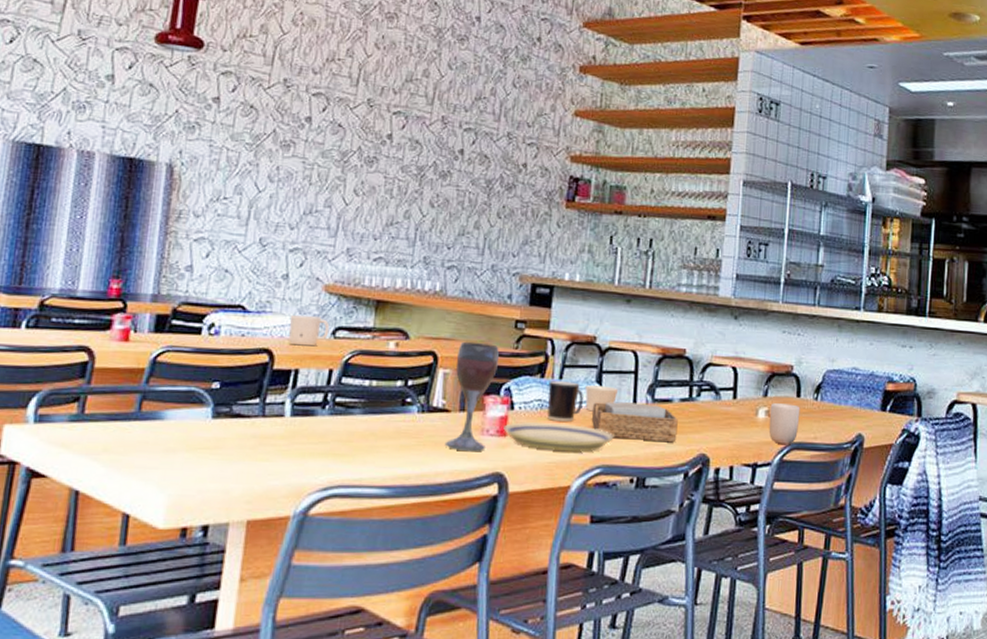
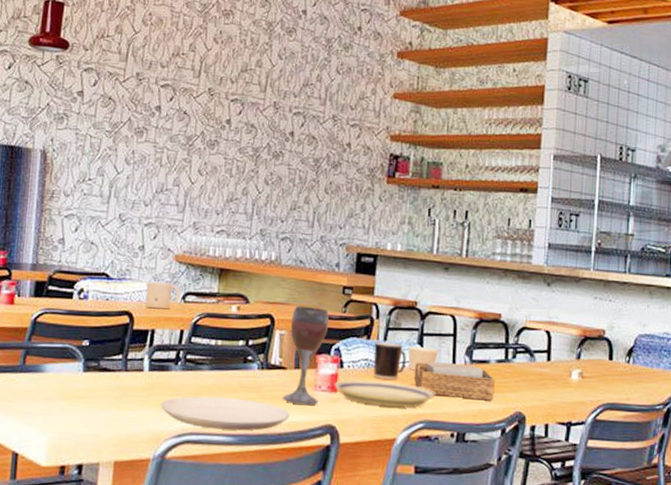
plate: none [304,444,453,482] -> present [161,396,290,431]
cup: present [768,403,801,444] -> none [582,365,613,405]

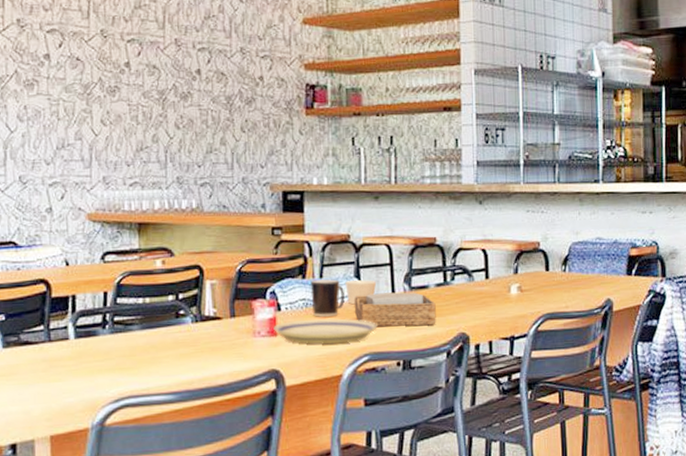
mug: present [146,281,180,310] -> none [59,243,99,274]
plate: present [161,396,290,431] -> none [93,355,231,390]
cup: present [282,305,329,406] -> none [220,251,261,354]

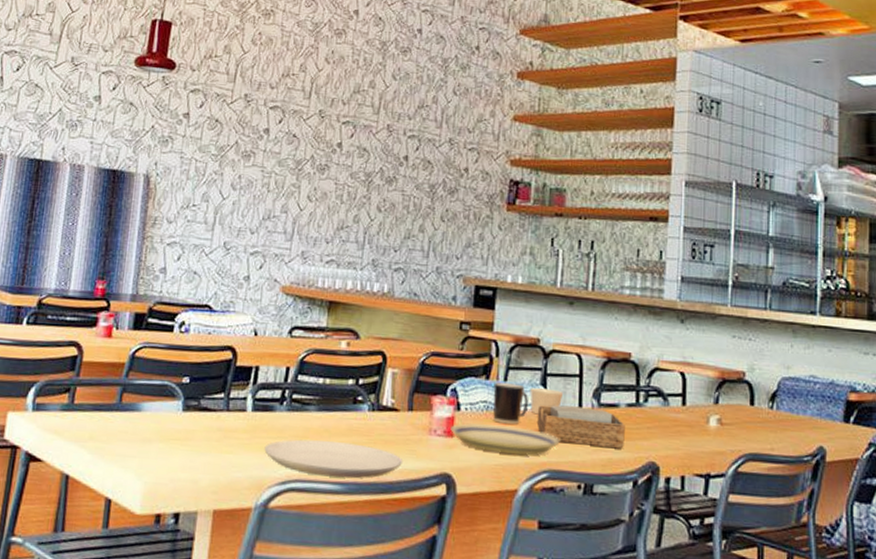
plate: none [93,355,231,390] -> present [264,439,402,479]

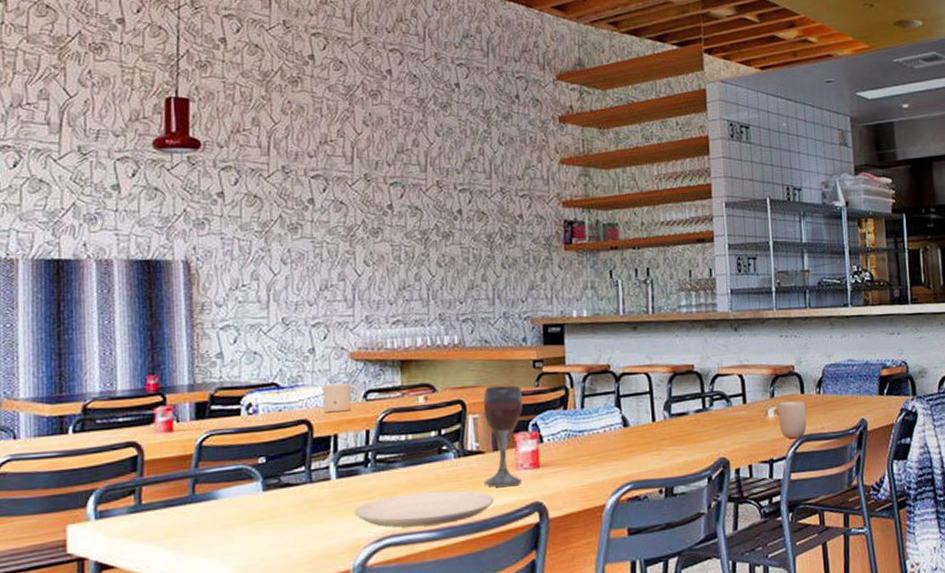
mug: none [250,314,287,345] -> present [321,382,361,413]
cup: none [394,342,445,452] -> present [483,385,523,488]
plate: present [450,422,560,456] -> none [536,447,639,476]
mug: present [493,382,528,424] -> none [572,409,606,448]
candle: present [530,388,564,415] -> none [606,408,638,434]
napkin holder: present [536,405,625,449] -> none [615,419,697,455]
cup: none [721,411,755,455] -> present [778,401,807,438]

